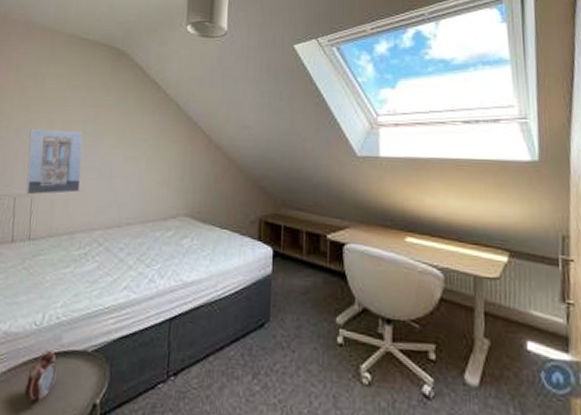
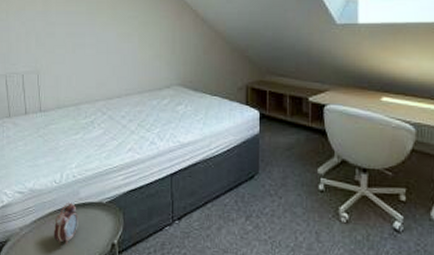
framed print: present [26,128,84,195] -> none [28,10,80,72]

